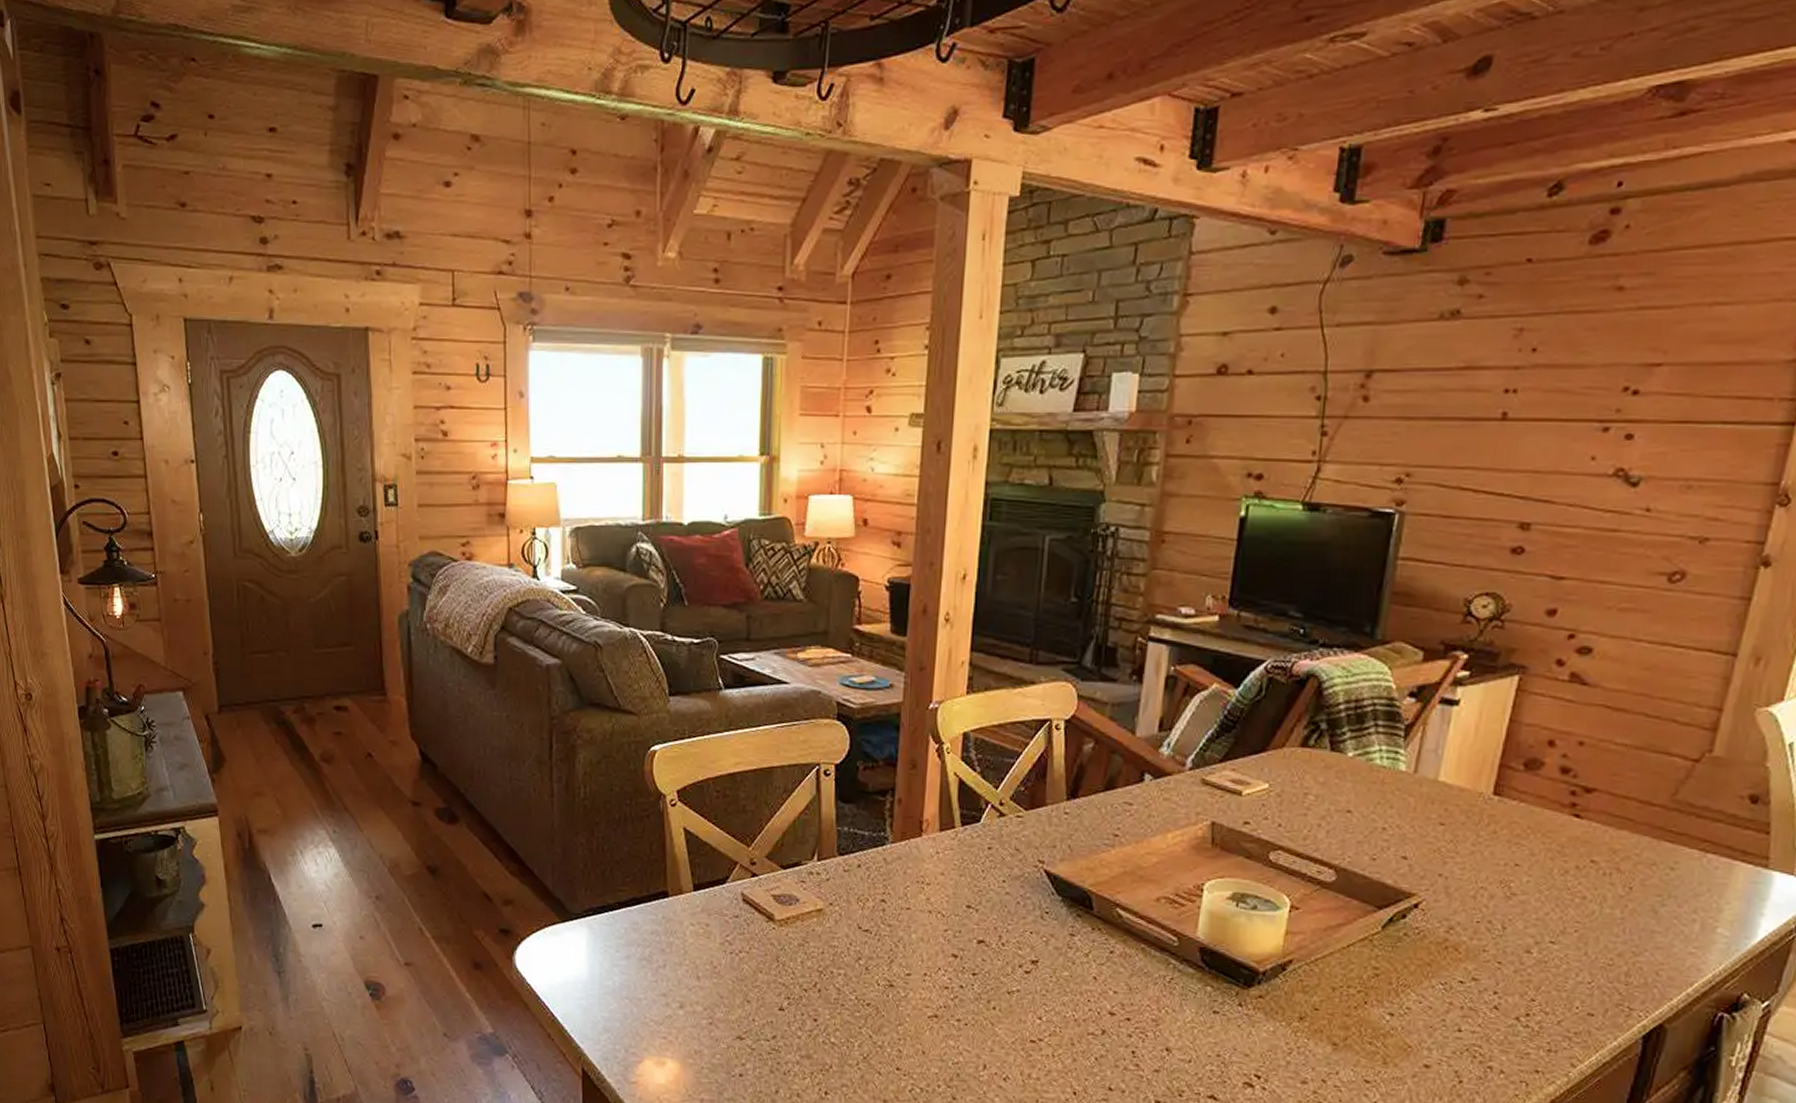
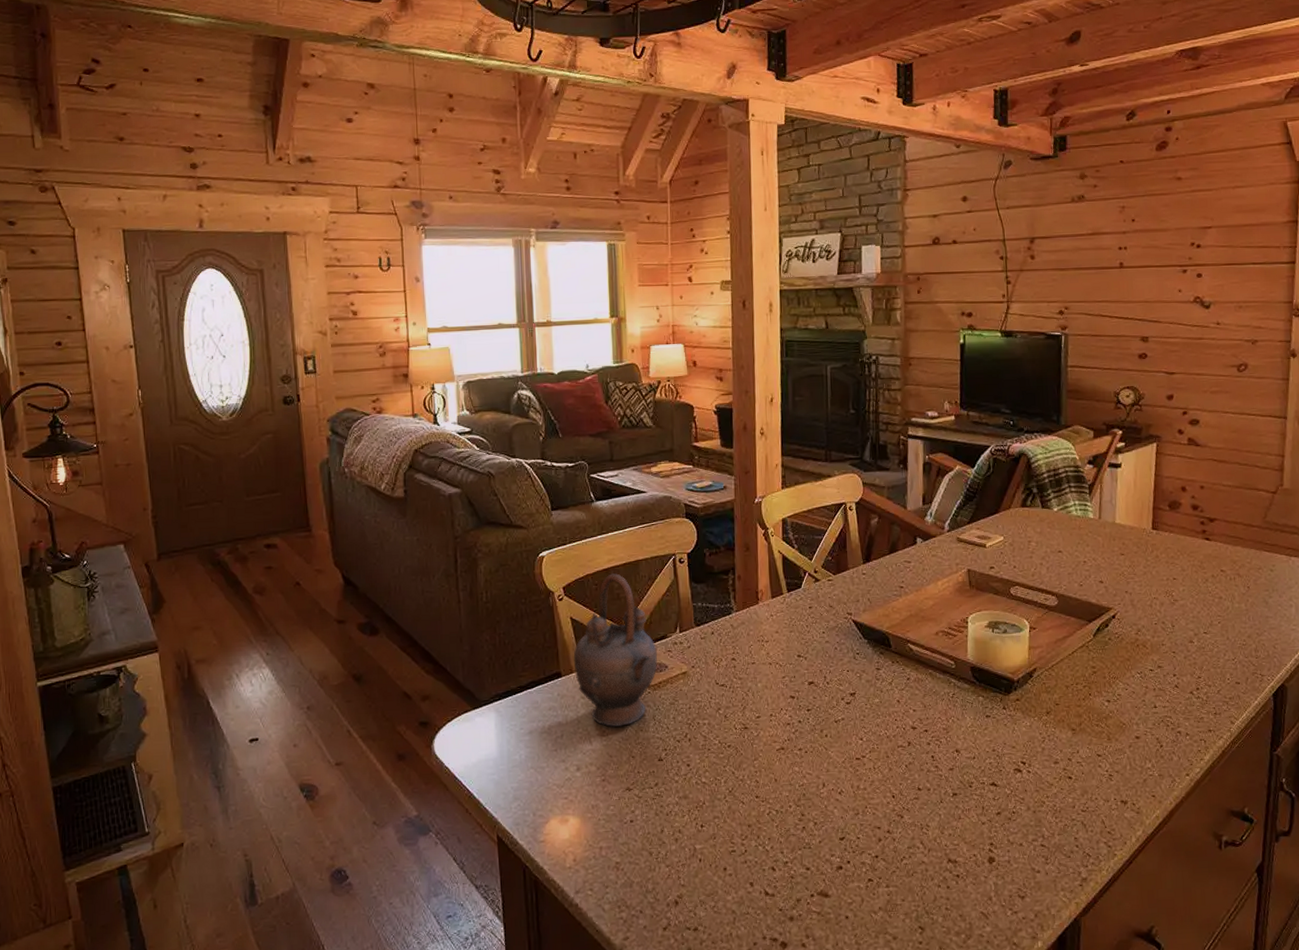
teapot: none [684,780,788,964] -> present [573,573,658,727]

